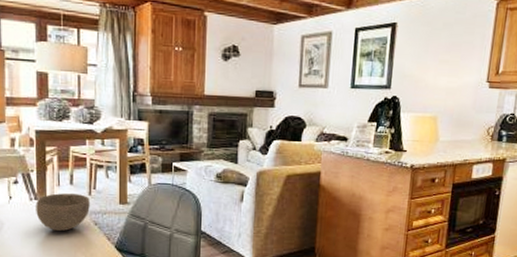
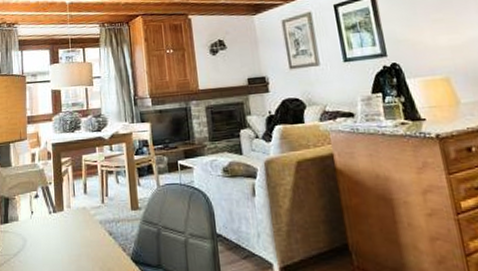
bowl: present [36,193,90,232] -> none [54,203,104,245]

